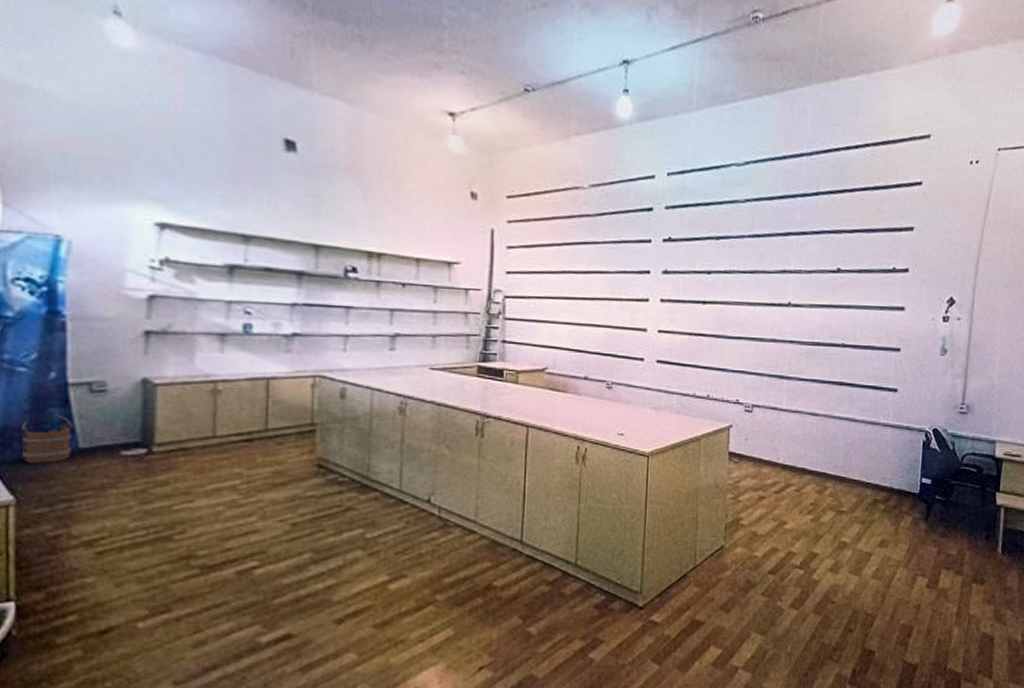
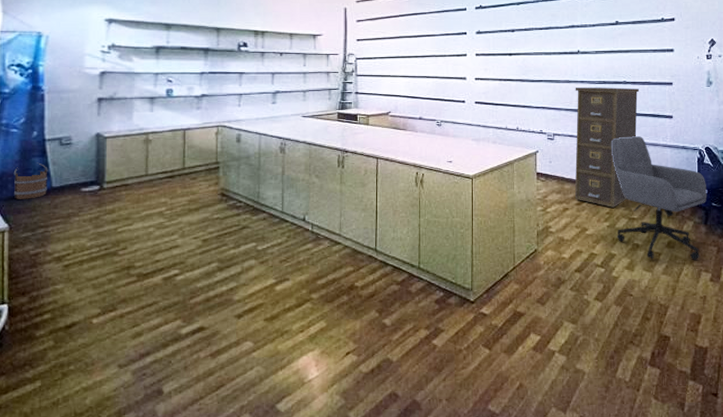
filing cabinet: none [773,349,861,498] -> present [574,87,640,208]
office chair: none [820,411,931,562] -> present [610,136,707,260]

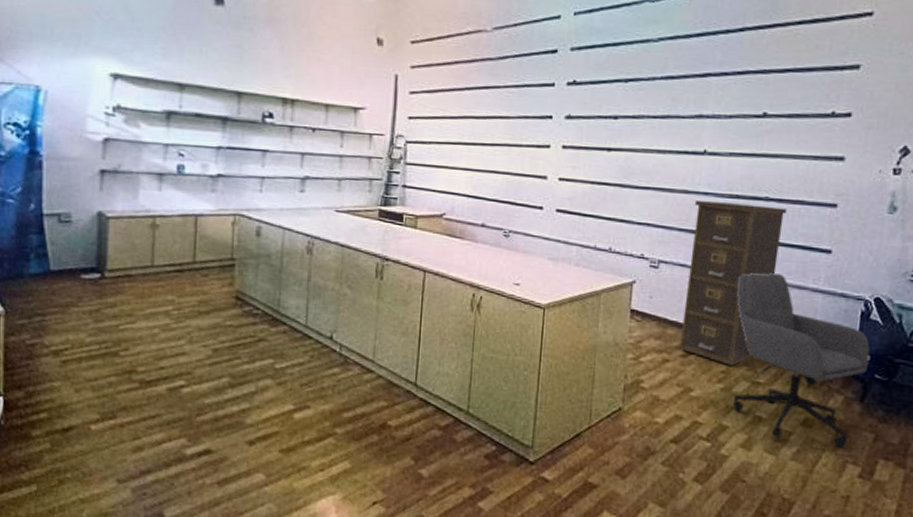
bucket: present [13,162,48,199] -> none [9,240,46,282]

